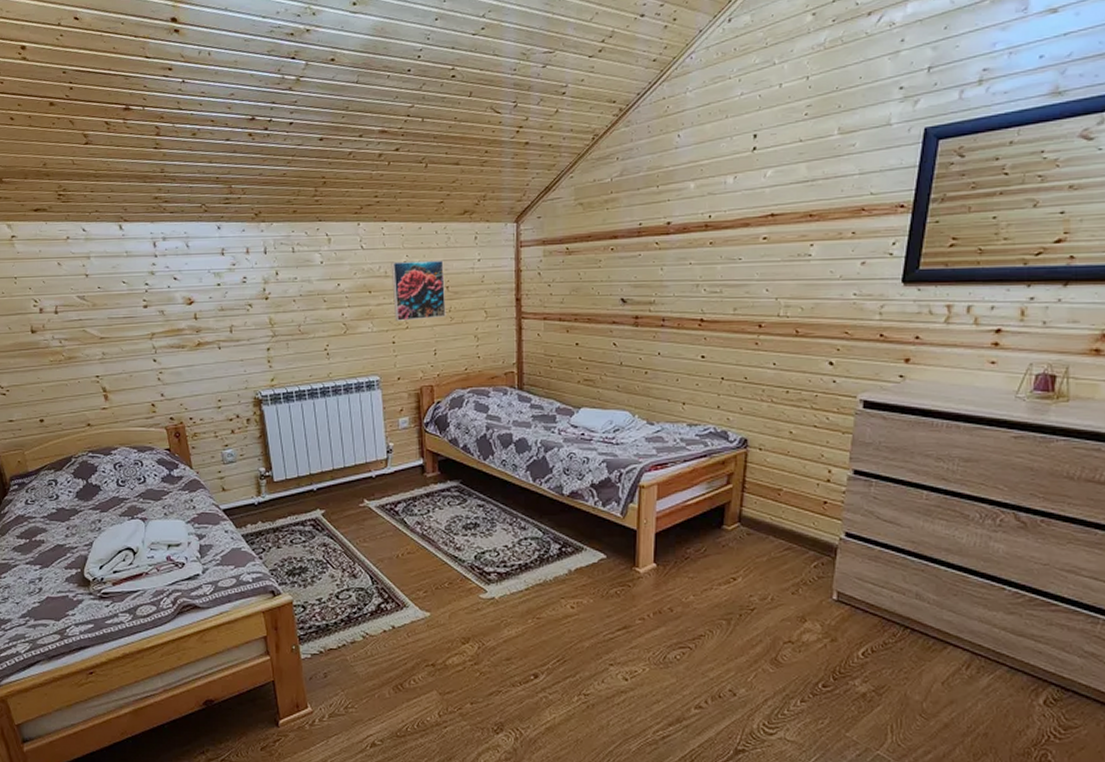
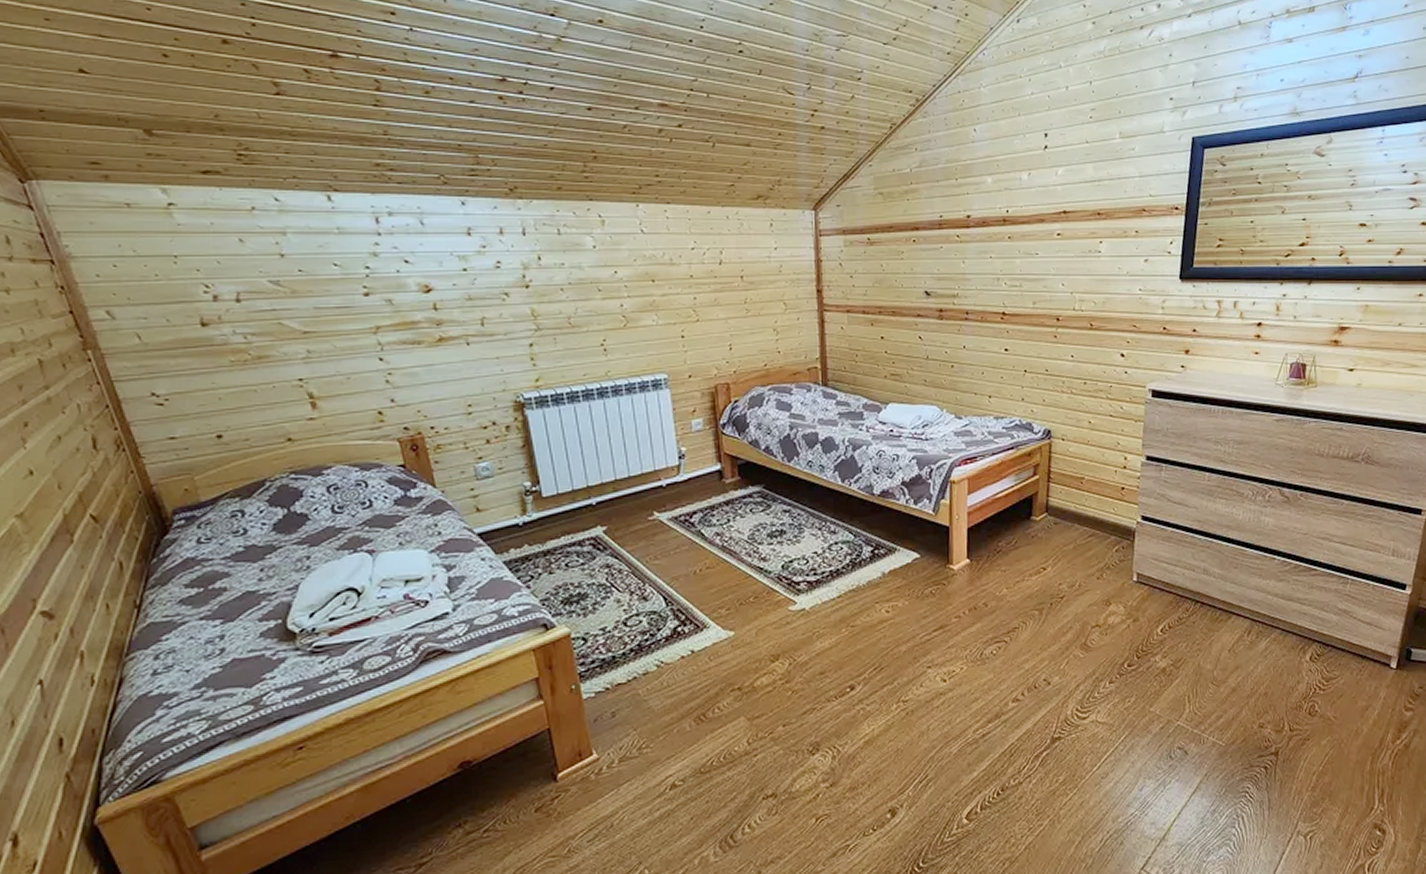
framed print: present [391,260,446,321] -> none [677,247,741,313]

